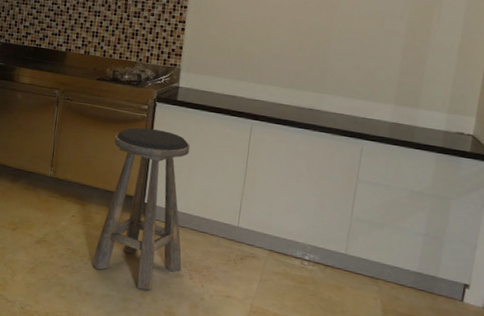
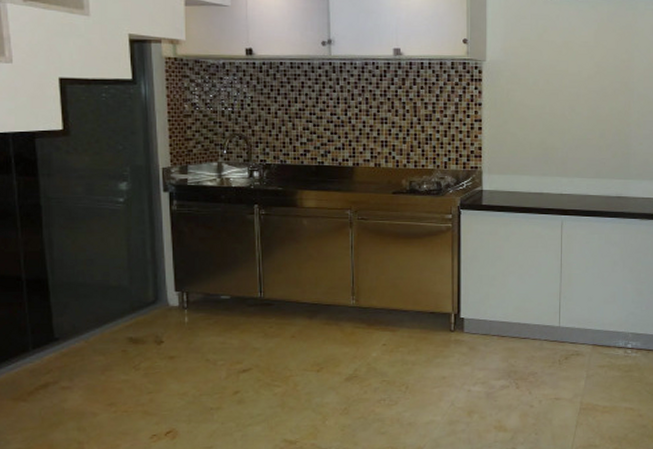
stool: present [92,127,191,291] -> none [411,239,507,409]

